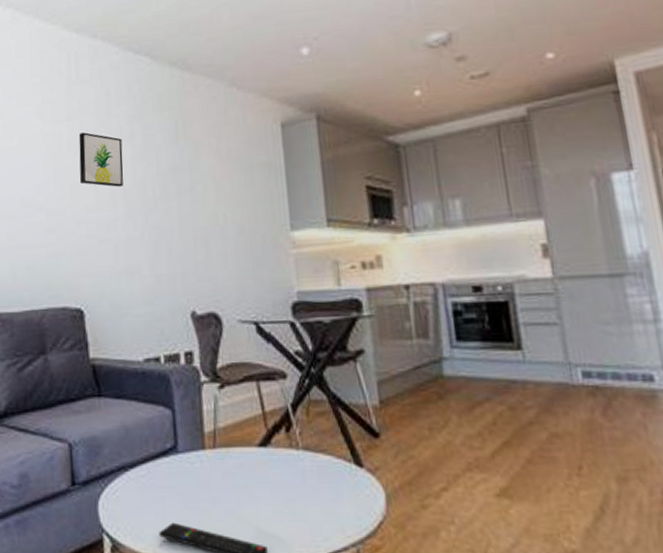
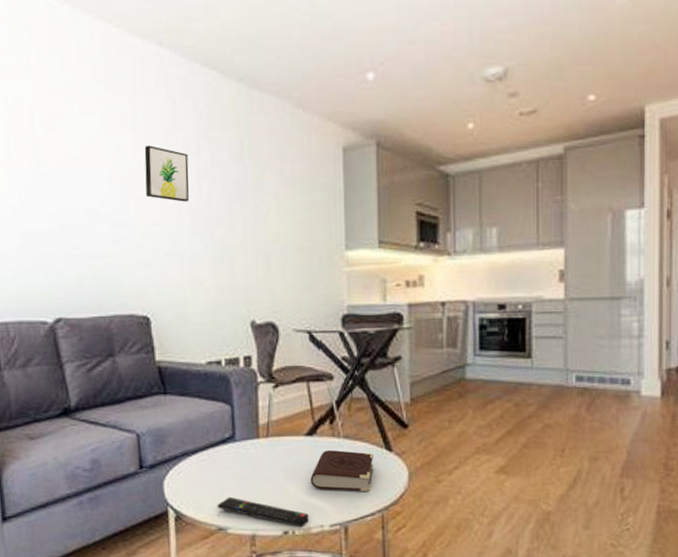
book: none [266,465,342,518] -> present [310,450,374,491]

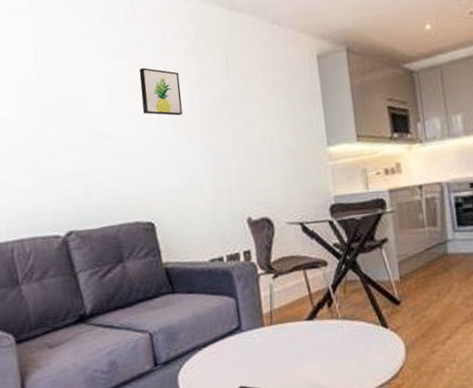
book: present [310,450,374,491] -> none [314,330,373,371]

